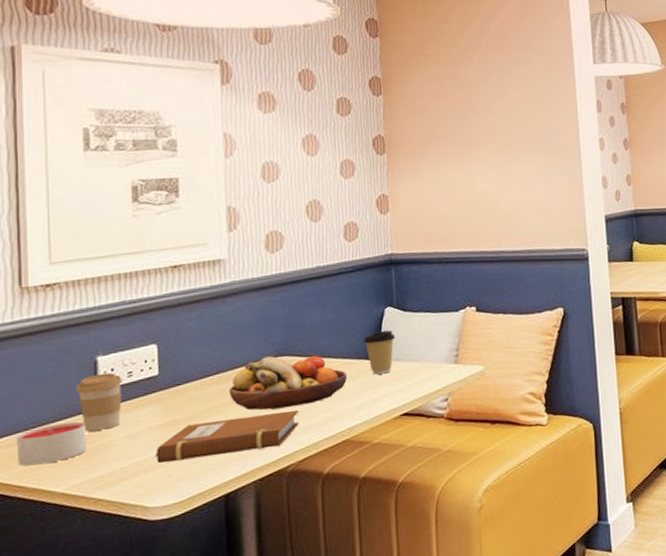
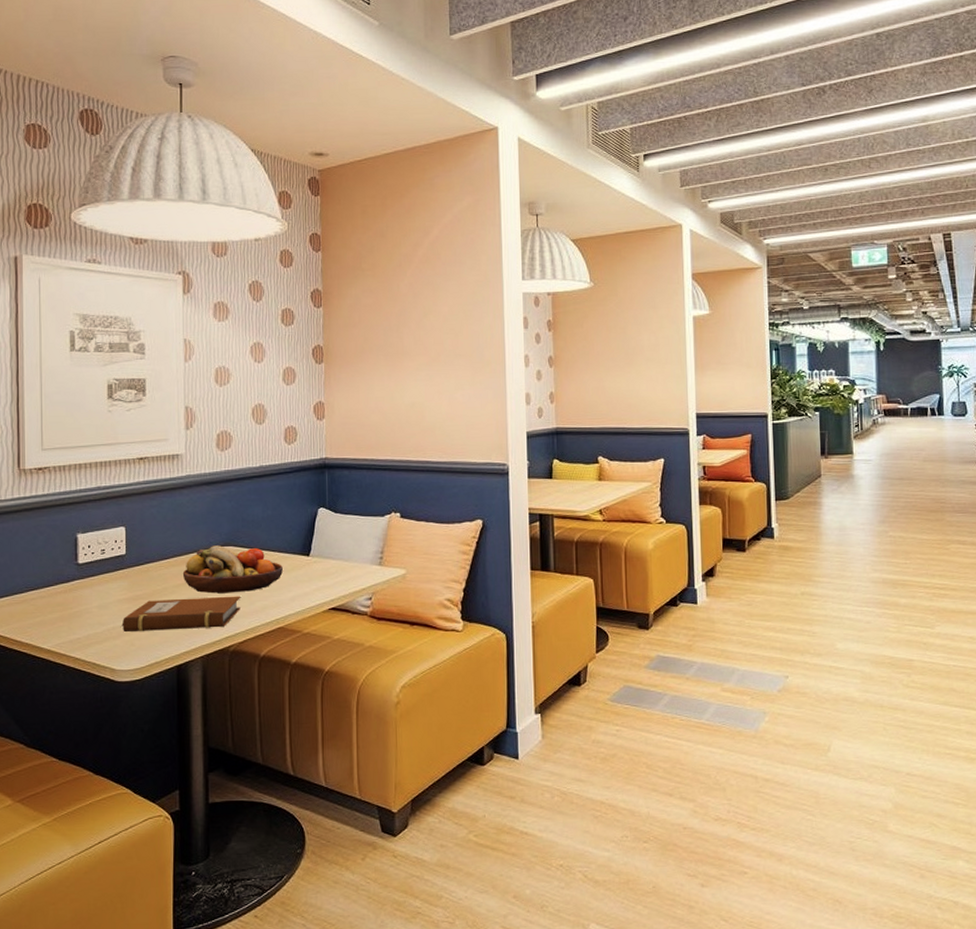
candle: present [16,422,86,466] -> none [14,590,67,624]
coffee cup: present [76,372,123,432] -> none [61,549,97,599]
coffee cup: present [363,330,396,375] -> none [298,529,327,570]

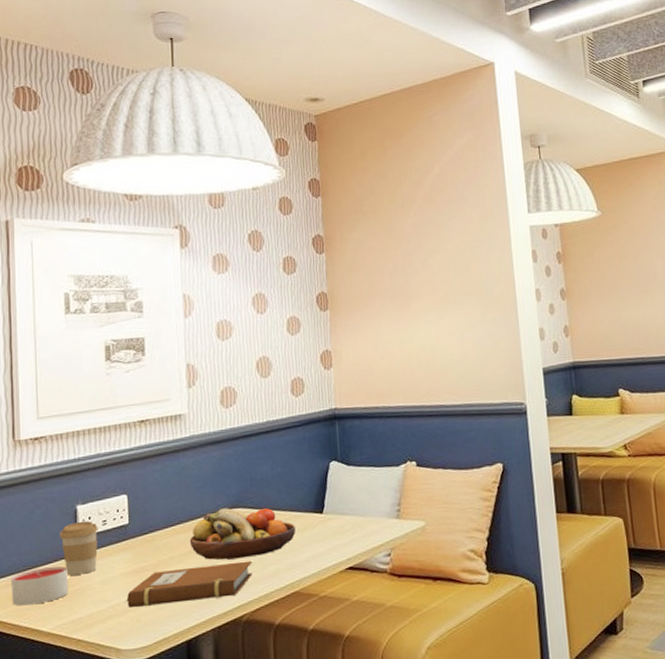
candle: none [14,590,67,624] -> present [10,566,68,606]
coffee cup: none [61,549,97,599] -> present [60,520,98,576]

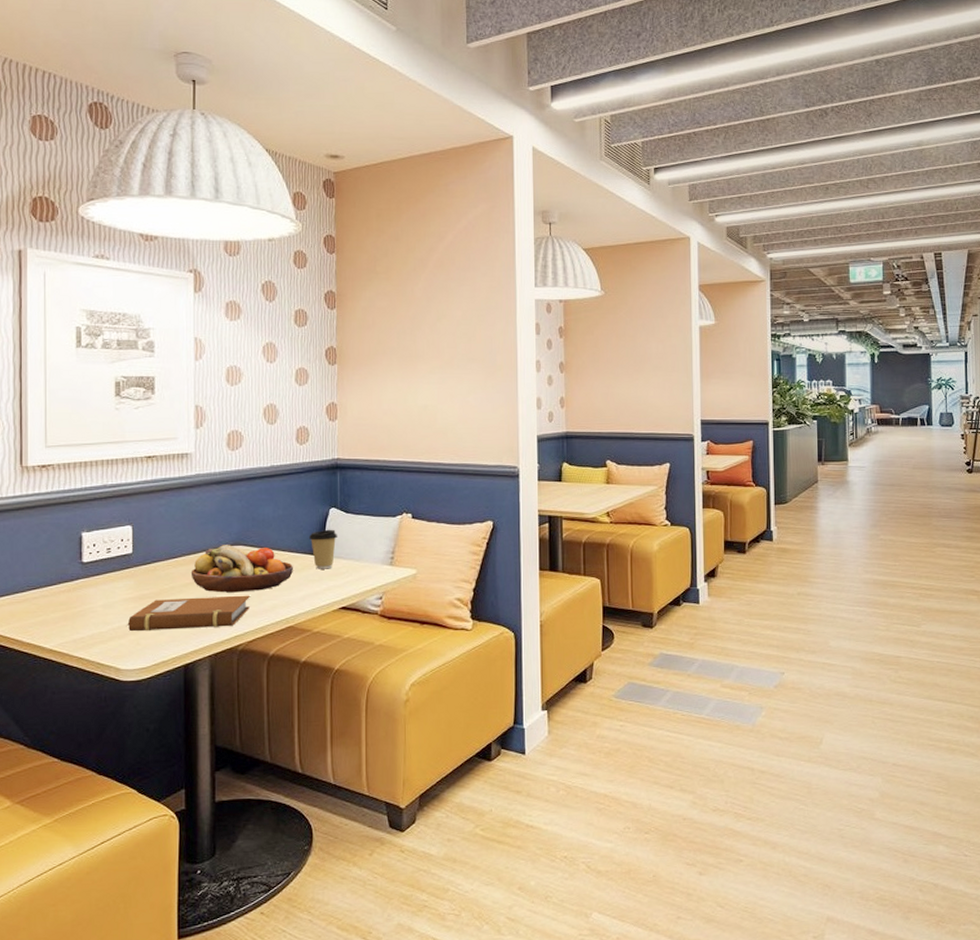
candle: present [10,566,68,606] -> none [14,589,71,623]
coffee cup: present [60,520,98,576] -> none [64,547,102,598]
coffee cup: none [310,484,341,528] -> present [309,529,338,569]

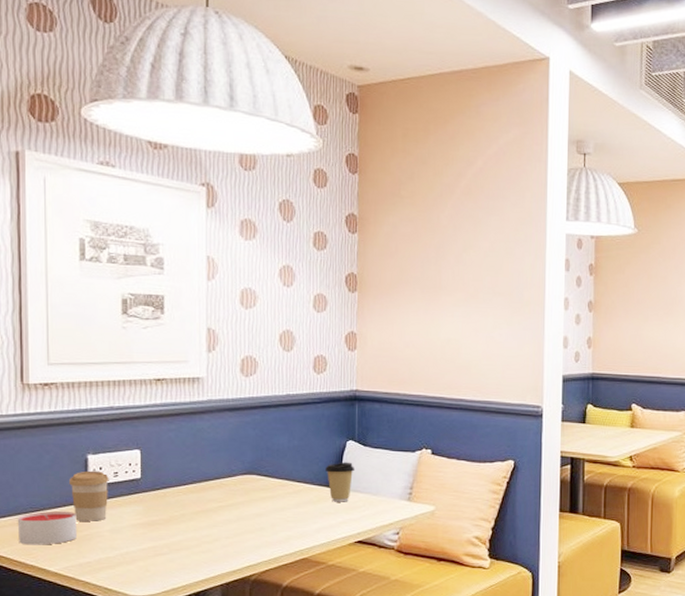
candle: none [14,589,71,623] -> present [17,511,77,545]
coffee cup: none [64,547,102,598] -> present [69,470,109,521]
notebook: present [126,595,250,632] -> none [134,525,263,558]
fruit bowl: present [190,545,293,593] -> none [202,473,308,522]

